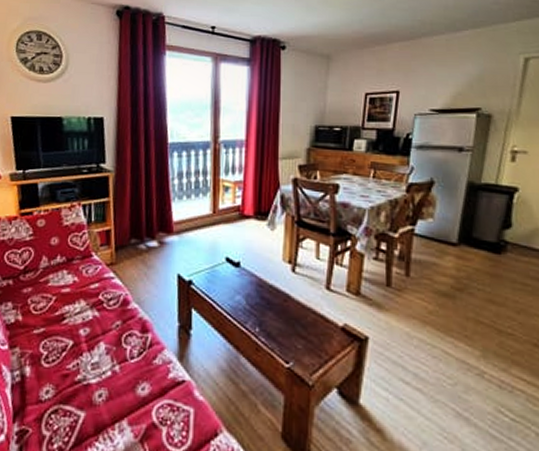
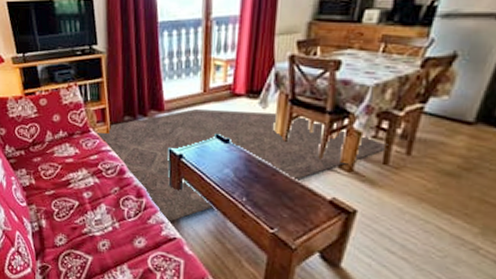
rug: none [100,231,389,362] -> present [97,109,388,223]

